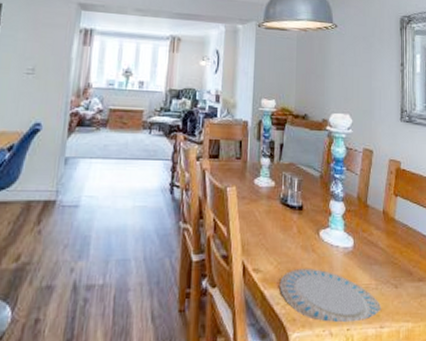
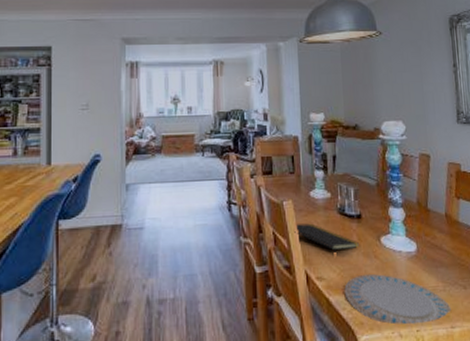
notepad: none [235,212,298,244] -> present [294,223,359,252]

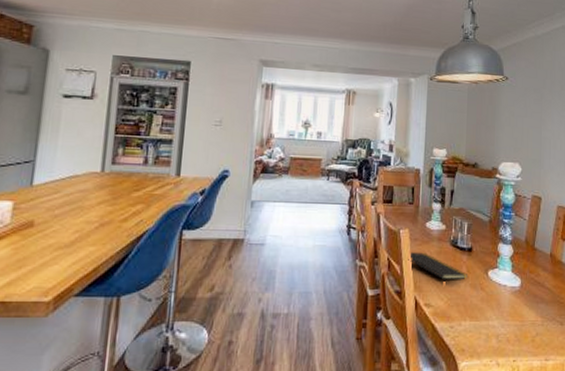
plate: present [344,274,452,325] -> none [449,305,547,355]

